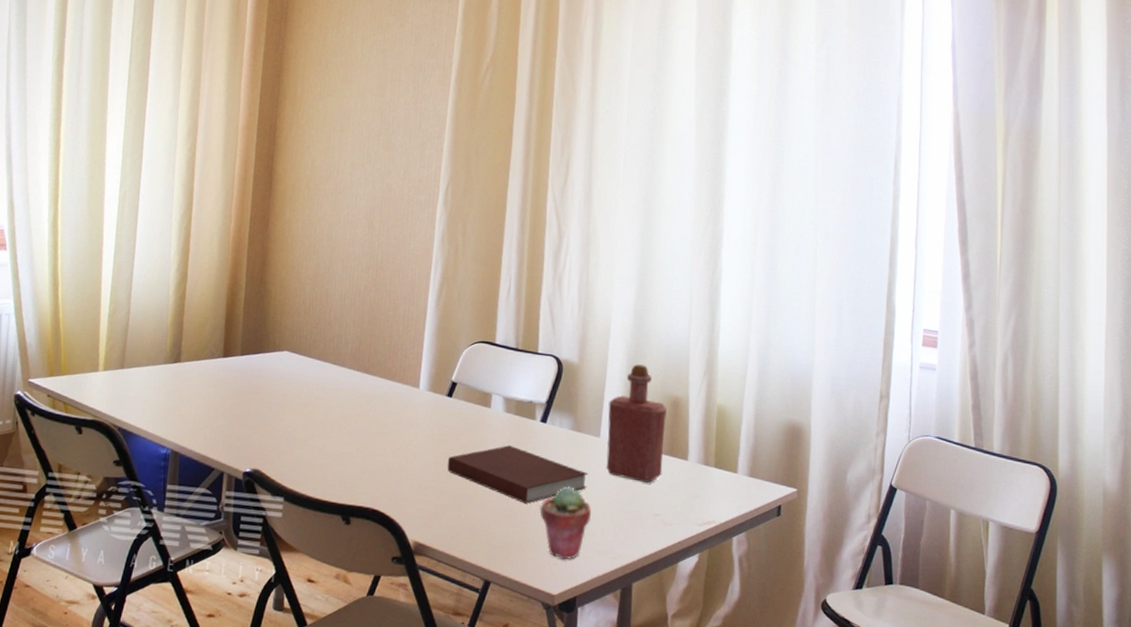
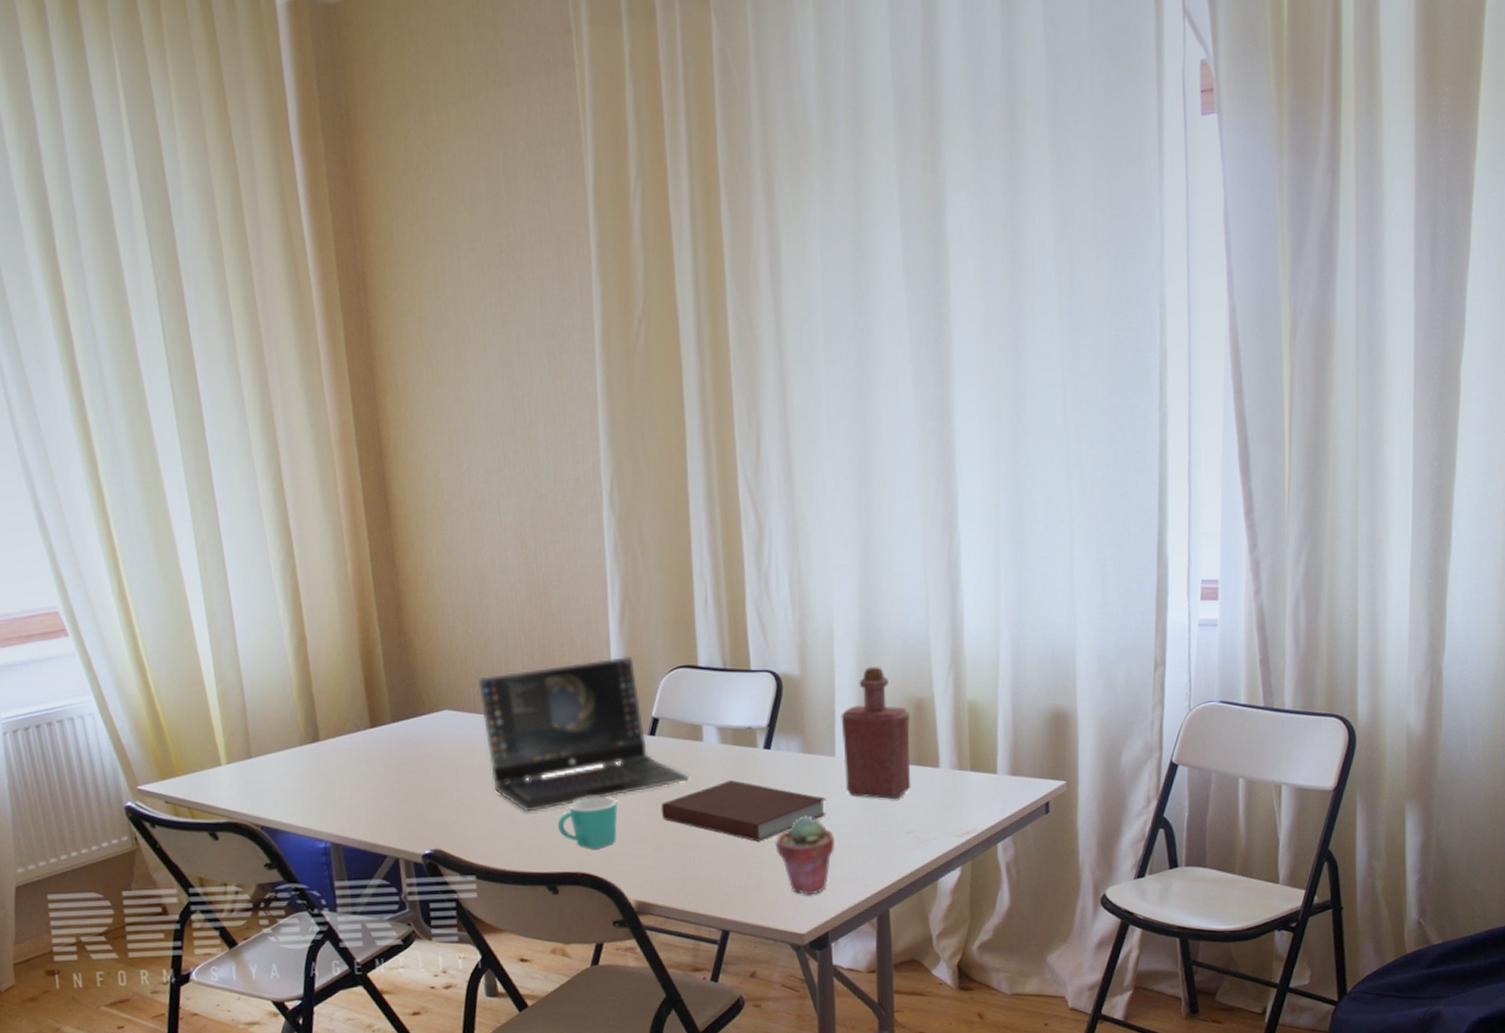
laptop: none [312,326,475,449] -> present [477,655,689,812]
mug: none [359,442,412,490] -> present [557,796,618,850]

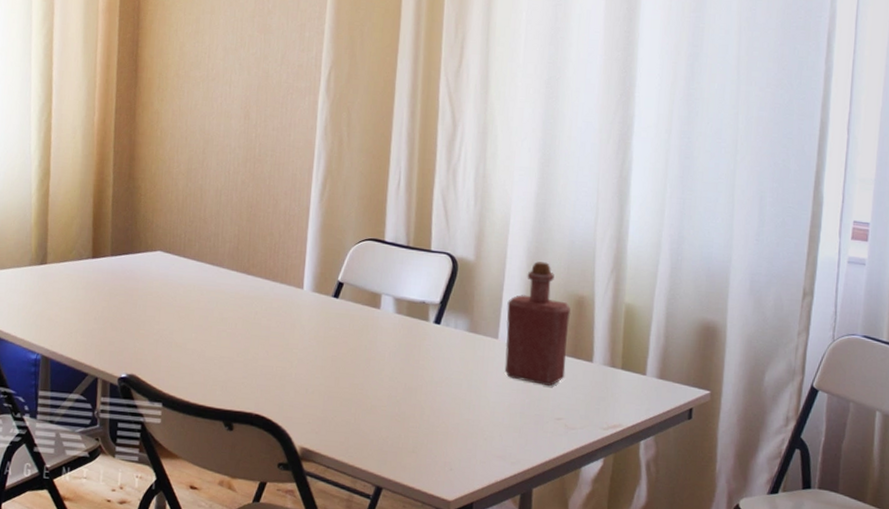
laptop: present [477,655,689,812] -> none [189,223,364,353]
mug: present [557,796,618,850] -> none [240,346,297,395]
notebook: present [661,780,826,842] -> none [334,348,485,408]
potted succulent: present [775,816,836,896] -> none [434,390,489,465]

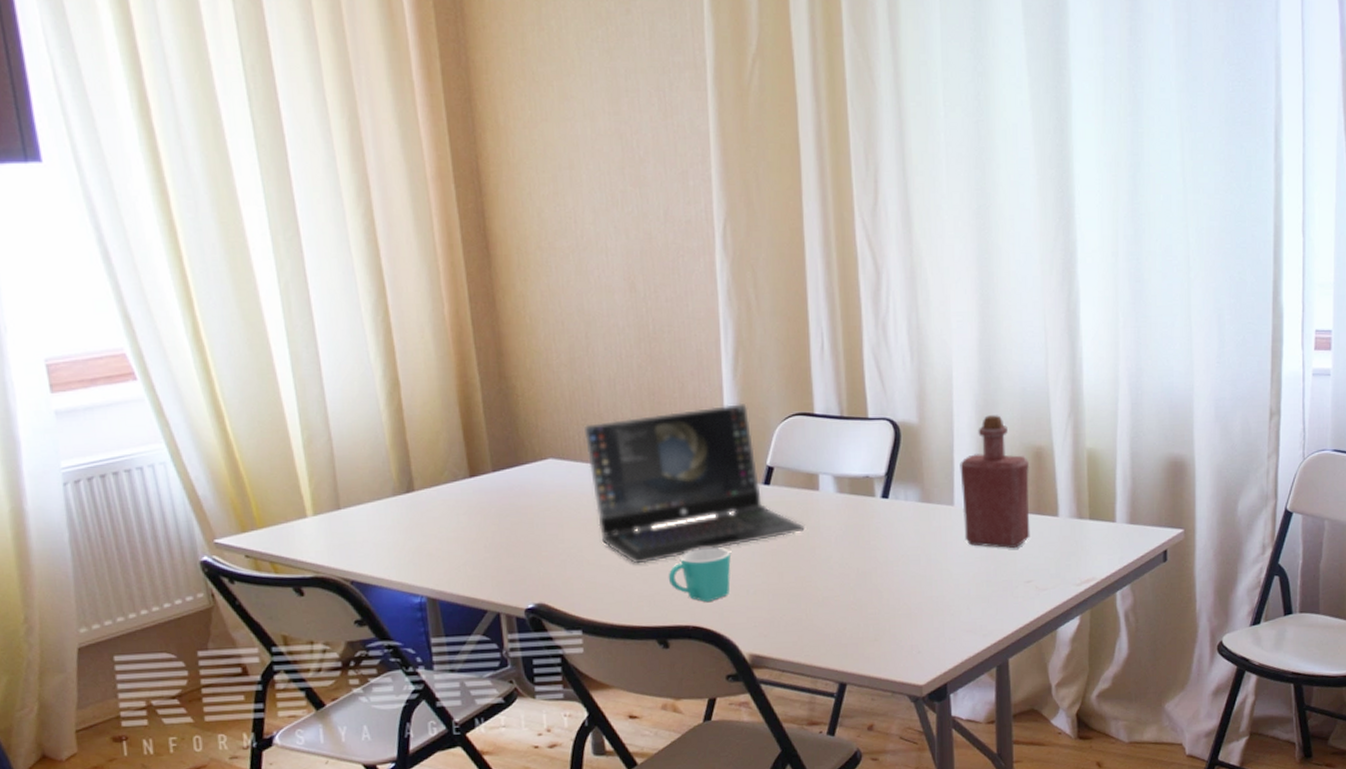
laptop: none [189,223,364,353] -> present [583,403,805,564]
mug: none [240,346,297,395] -> present [668,547,731,603]

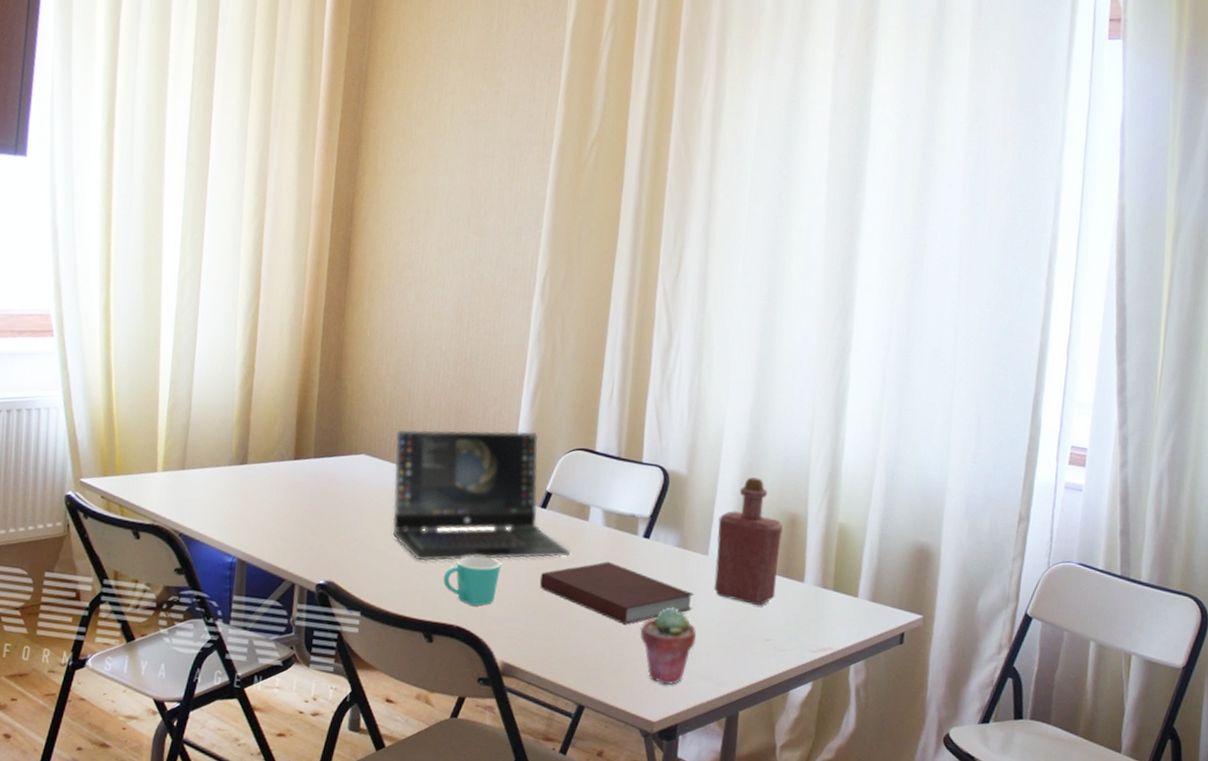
notebook: none [776,530,945,592] -> present [539,562,694,625]
potted succulent: none [893,565,954,647] -> present [640,607,697,685]

